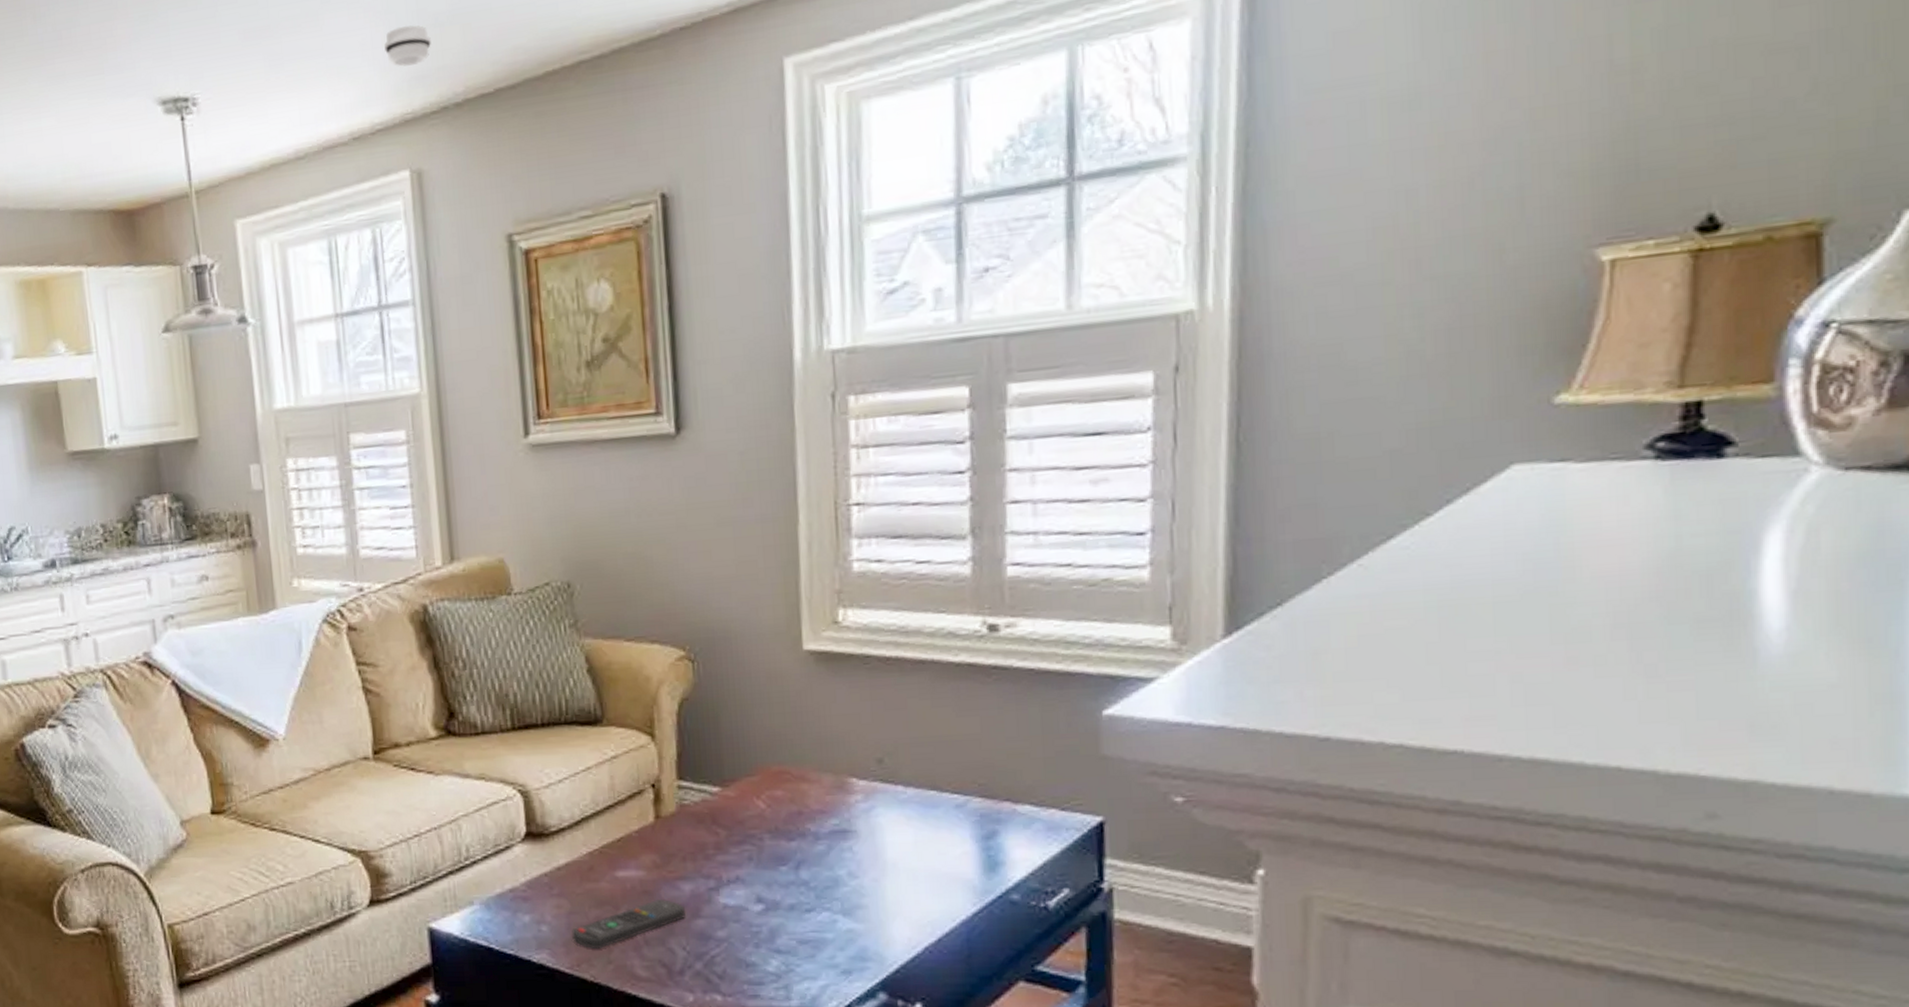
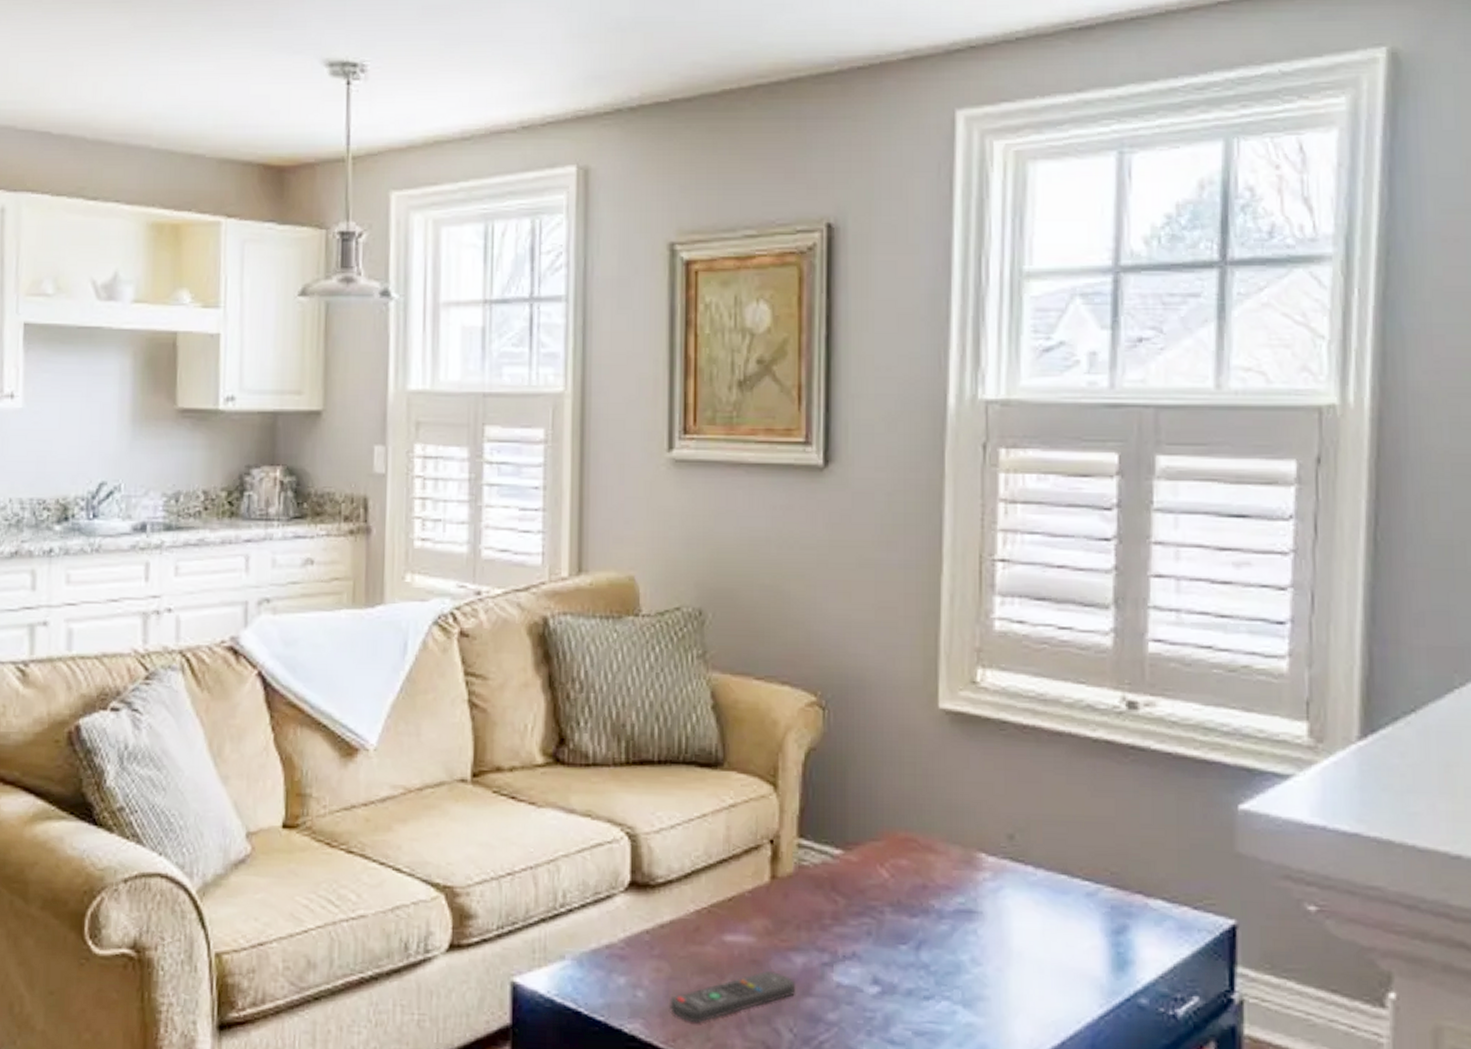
smoke detector: present [384,25,431,67] -> none [564,25,611,64]

